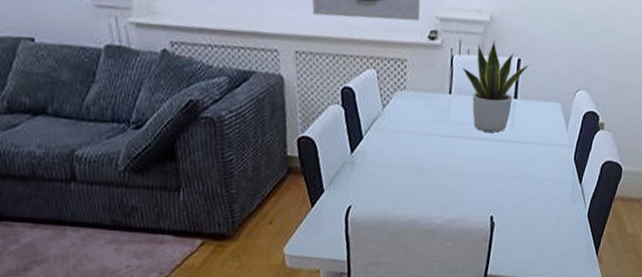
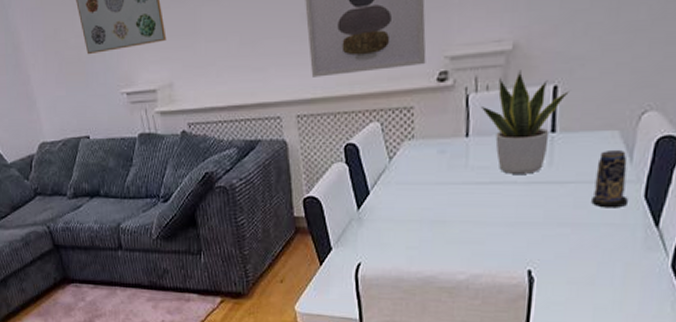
candle: none [539,118,565,167] -> present [591,149,628,208]

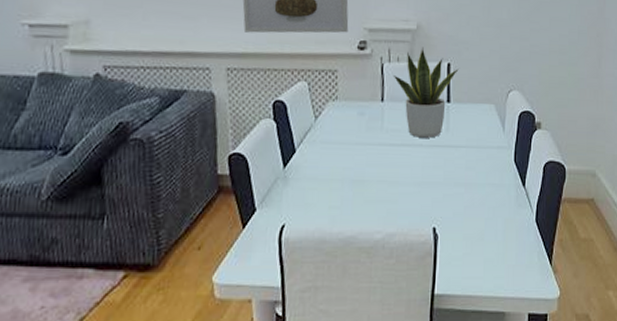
candle: present [591,149,628,208] -> none [478,120,503,170]

